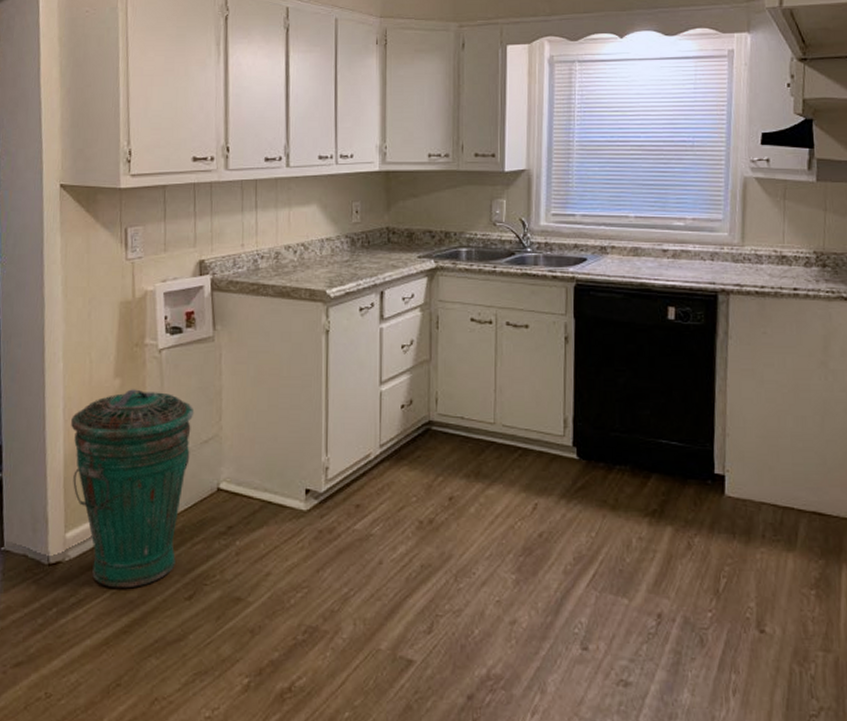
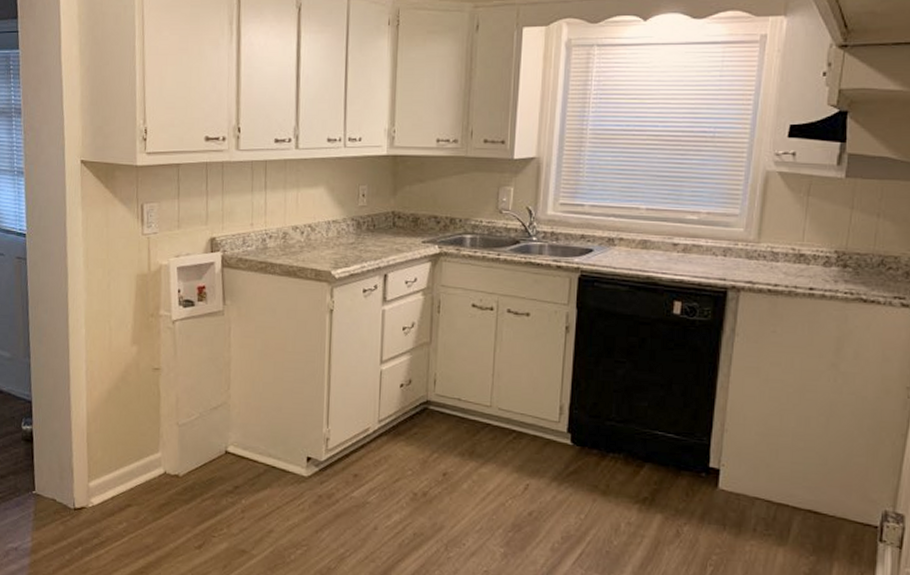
trash can: present [71,389,195,589] -> none [93,356,205,535]

